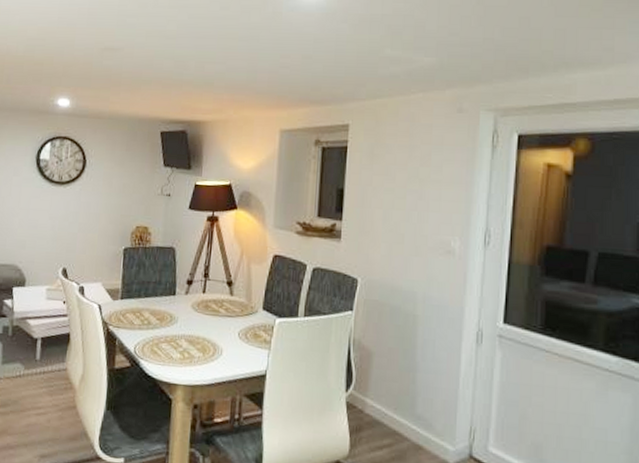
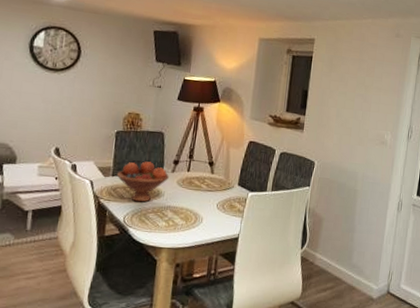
fruit bowl: none [125,282,182,330] -> present [116,161,169,202]

